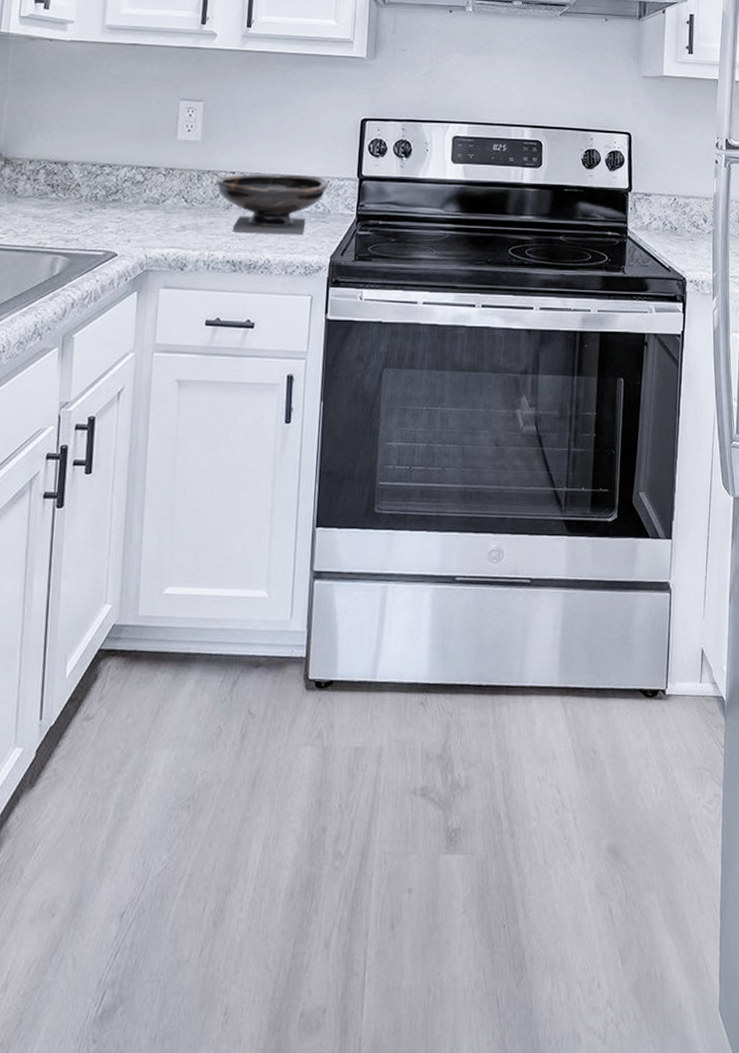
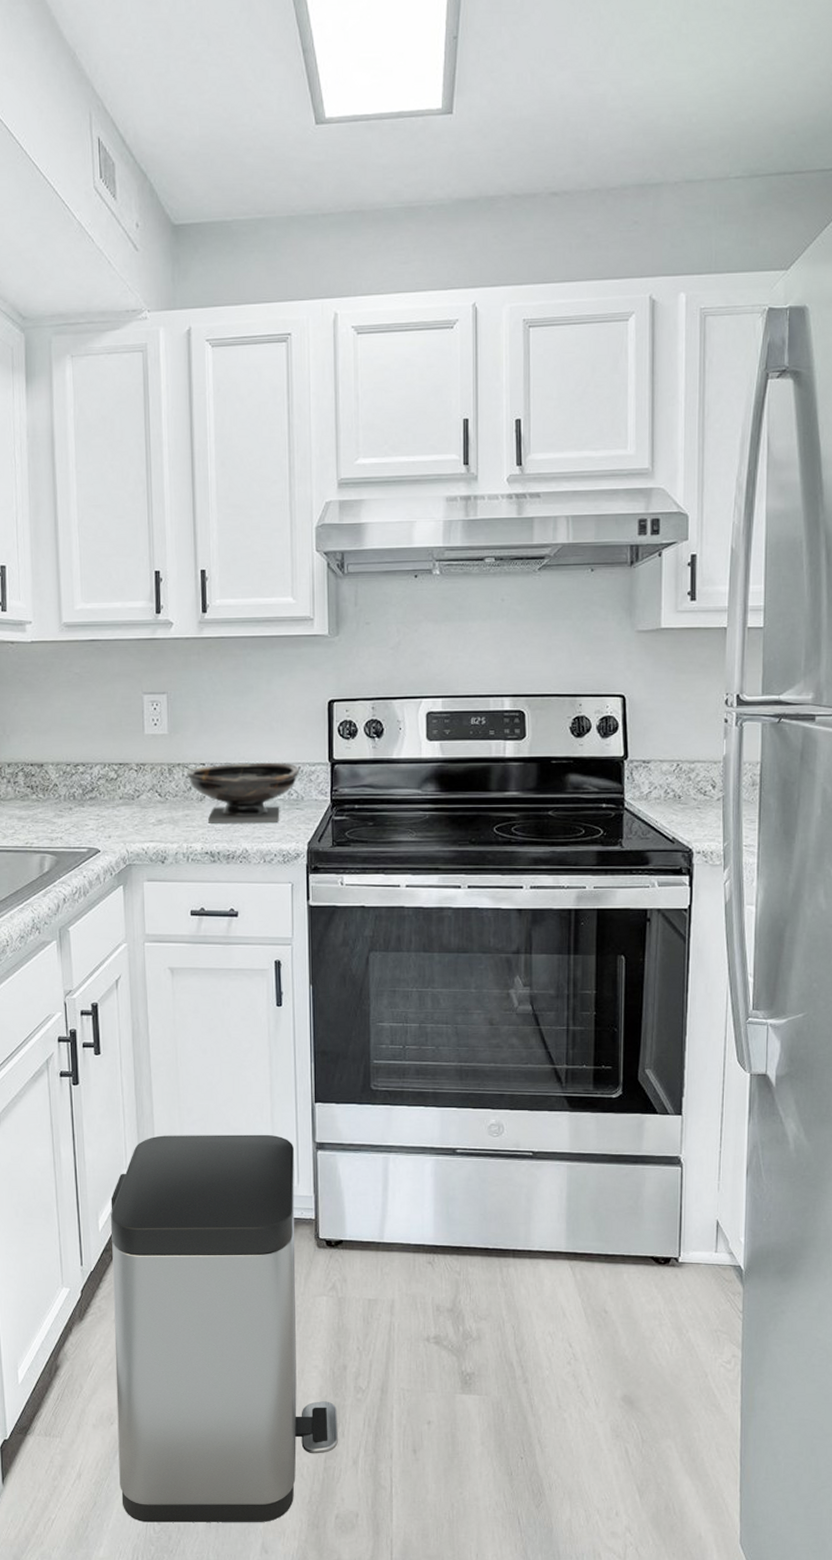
pedal bin: none [53,562,312,1042] -> present [110,1134,338,1523]

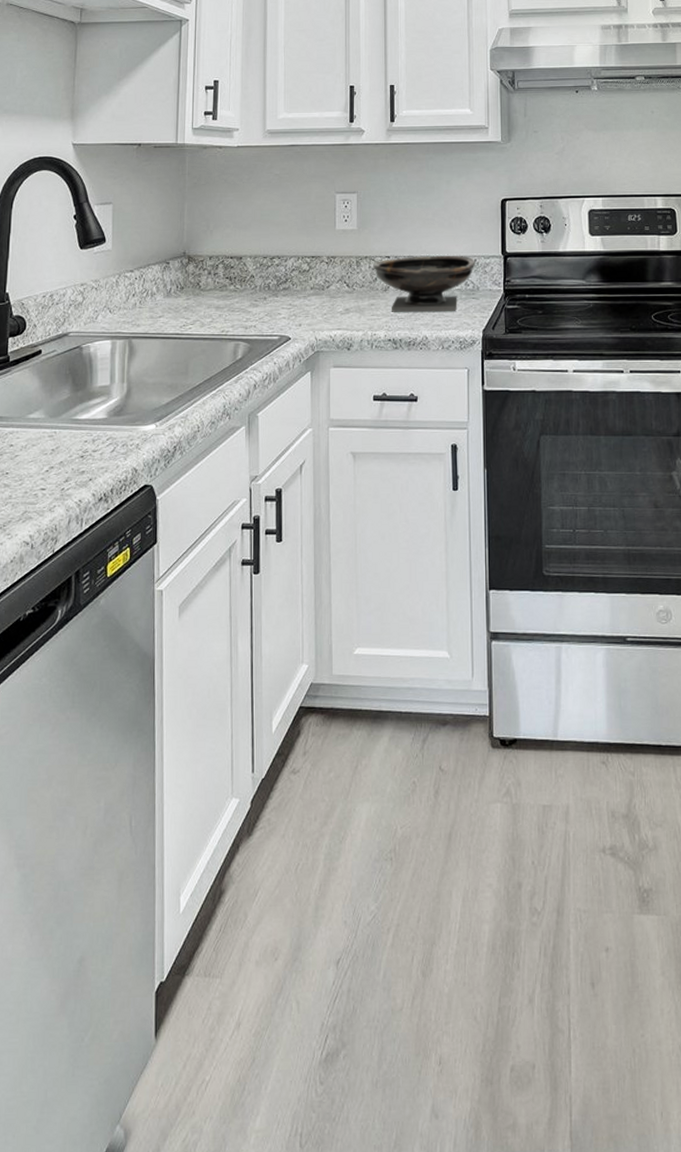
pedal bin: present [110,1134,338,1523] -> none [281,624,513,1083]

